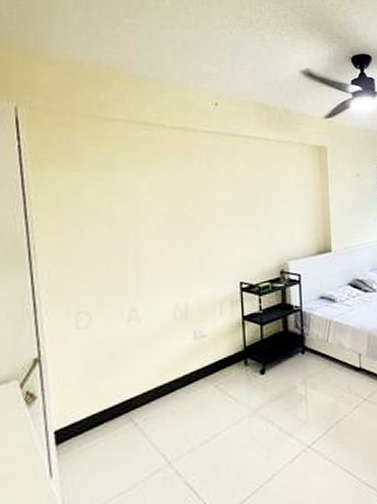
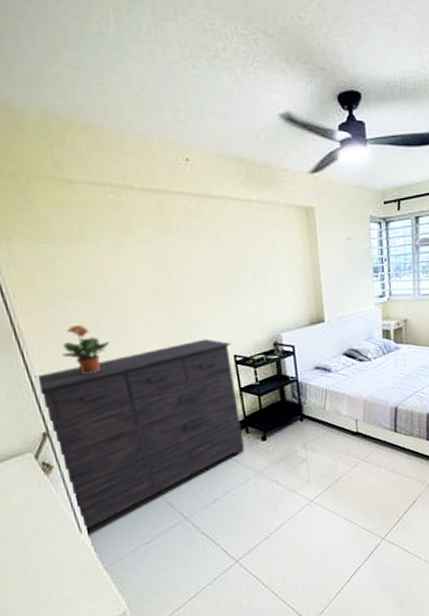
dresser: none [39,265,242,475] -> present [35,338,245,530]
potted plant: none [70,248,120,297] -> present [62,325,110,374]

